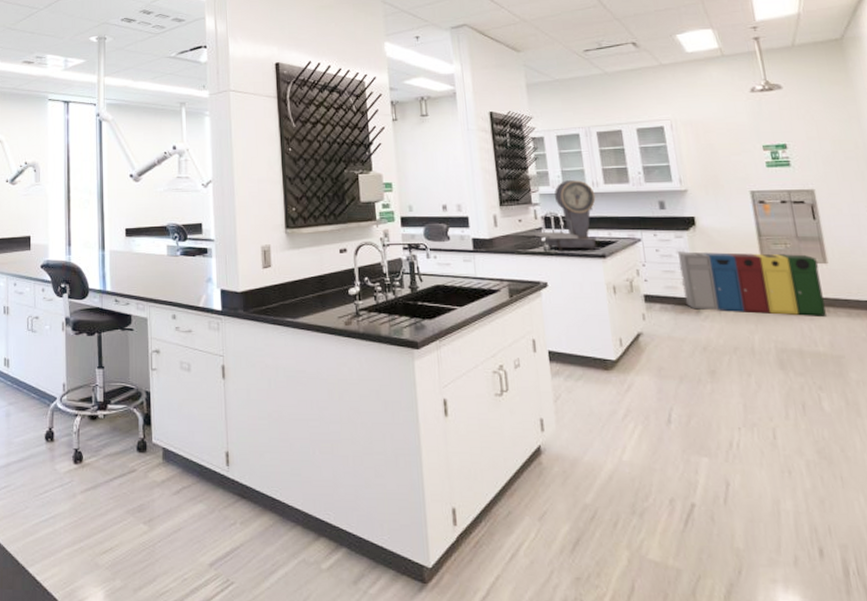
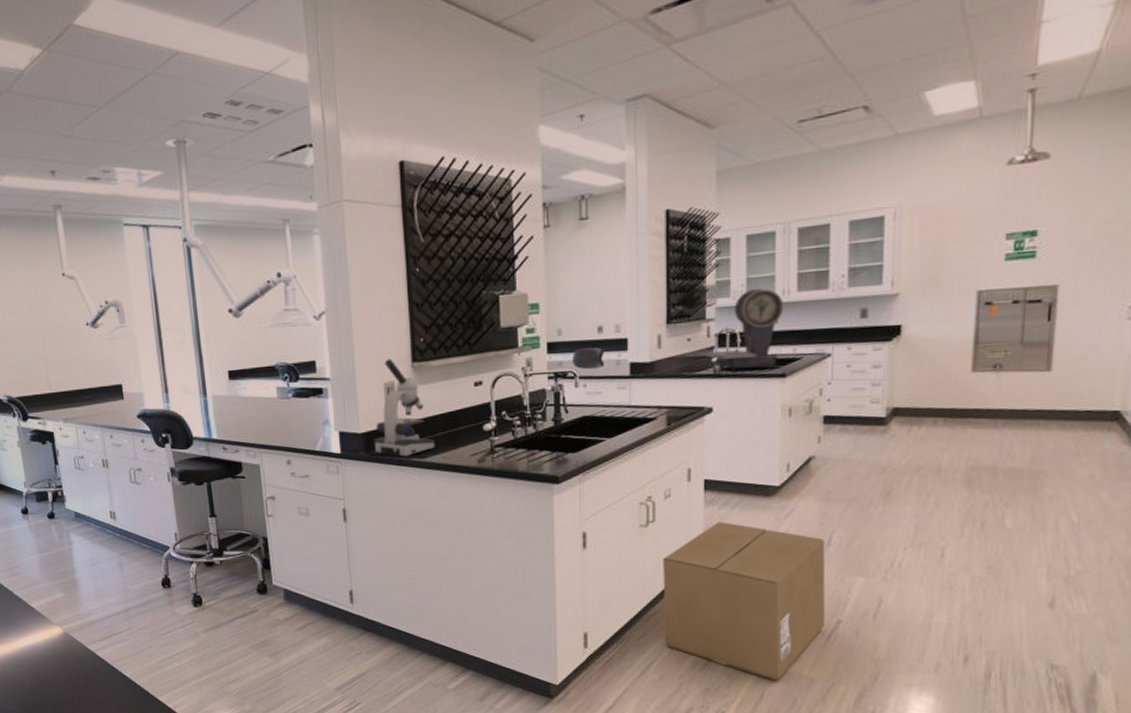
microscope: none [251,224,307,317] -> present [374,358,435,457]
box: none [520,394,681,571] -> present [663,522,826,681]
recycling bin: present [678,251,827,316] -> none [871,362,1041,431]

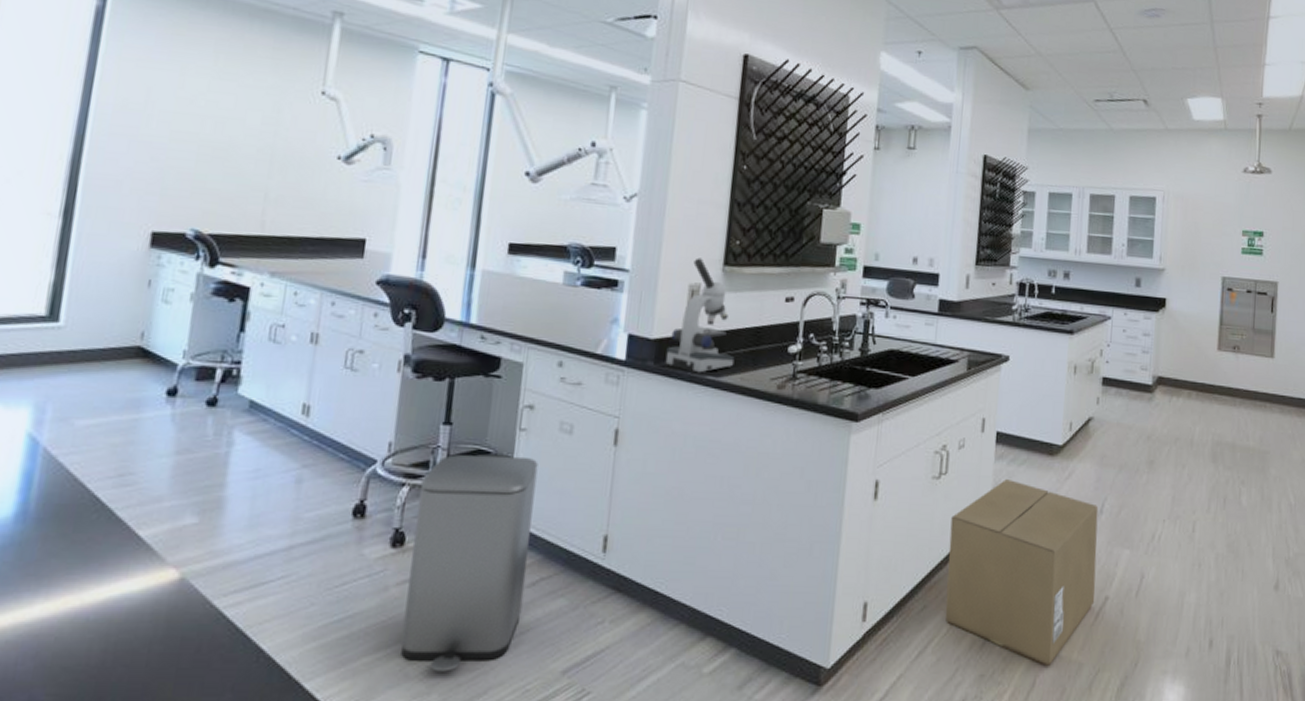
pedal bin: none [203,535,297,689] -> present [400,453,538,672]
scale: present [704,288,784,371] -> none [1006,244,1076,324]

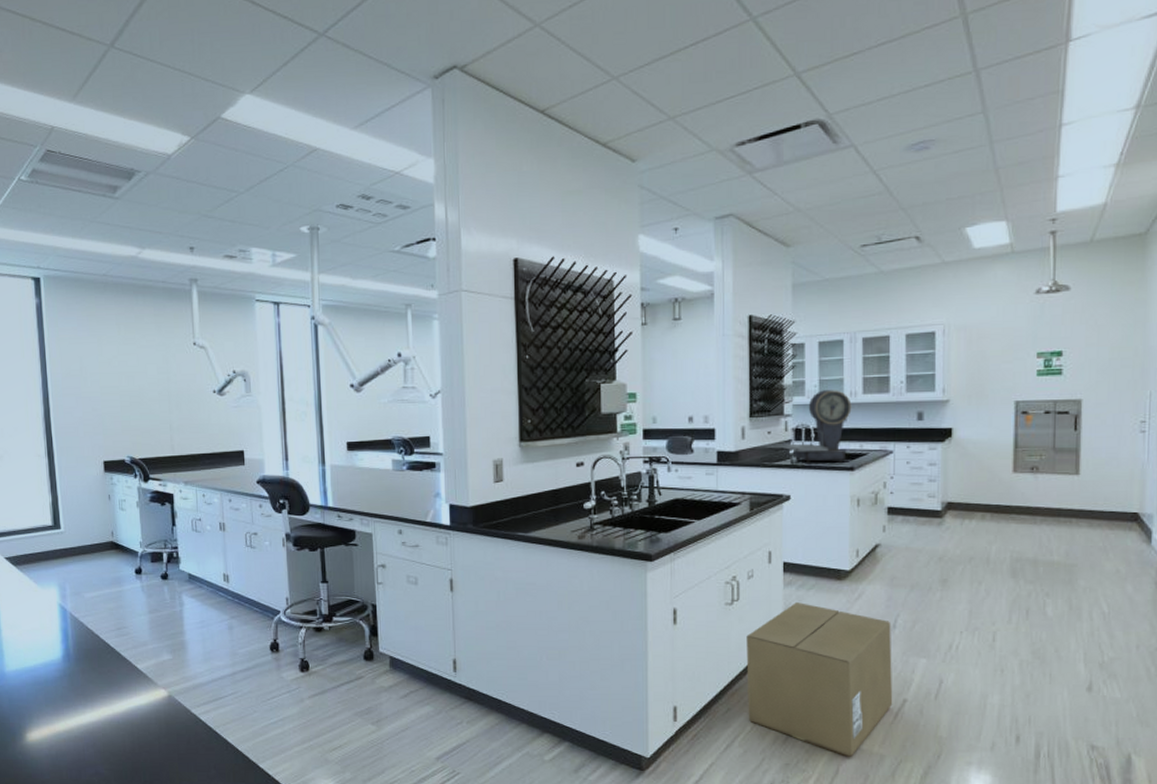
pedal bin: present [400,453,538,672] -> none [313,602,400,757]
microscope: present [665,257,735,373] -> none [482,437,539,531]
scale: none [1006,244,1076,324] -> present [783,390,852,463]

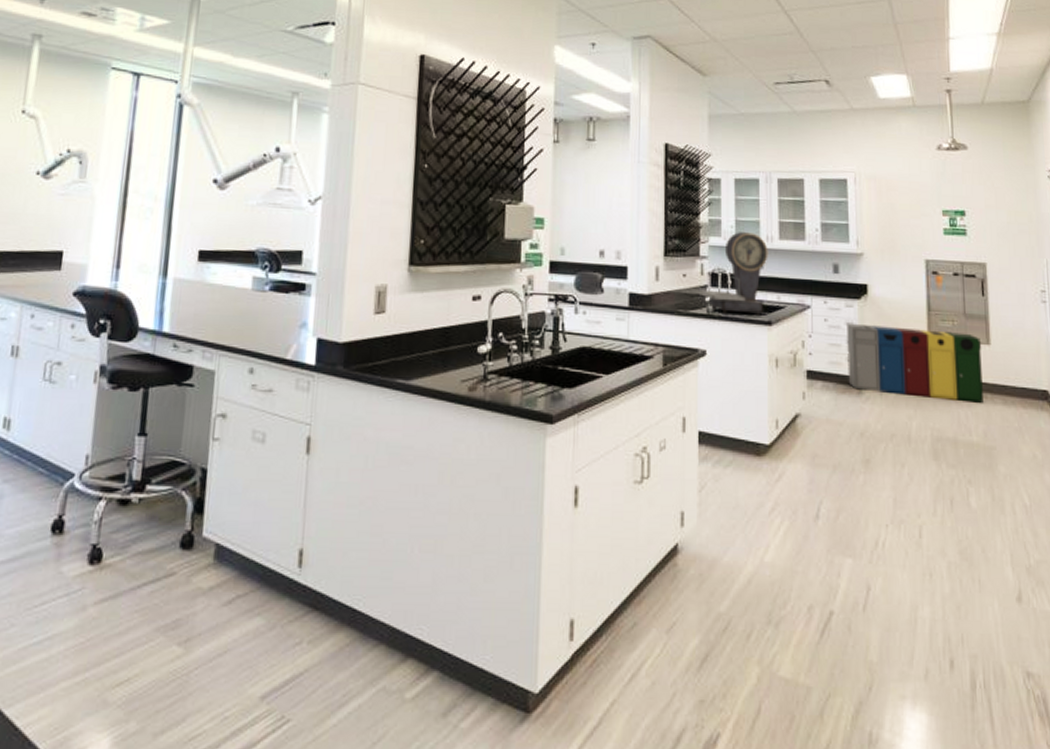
box: present [746,603,893,757] -> none [656,483,819,690]
recycling bin: none [928,463,1071,527] -> present [847,323,985,403]

